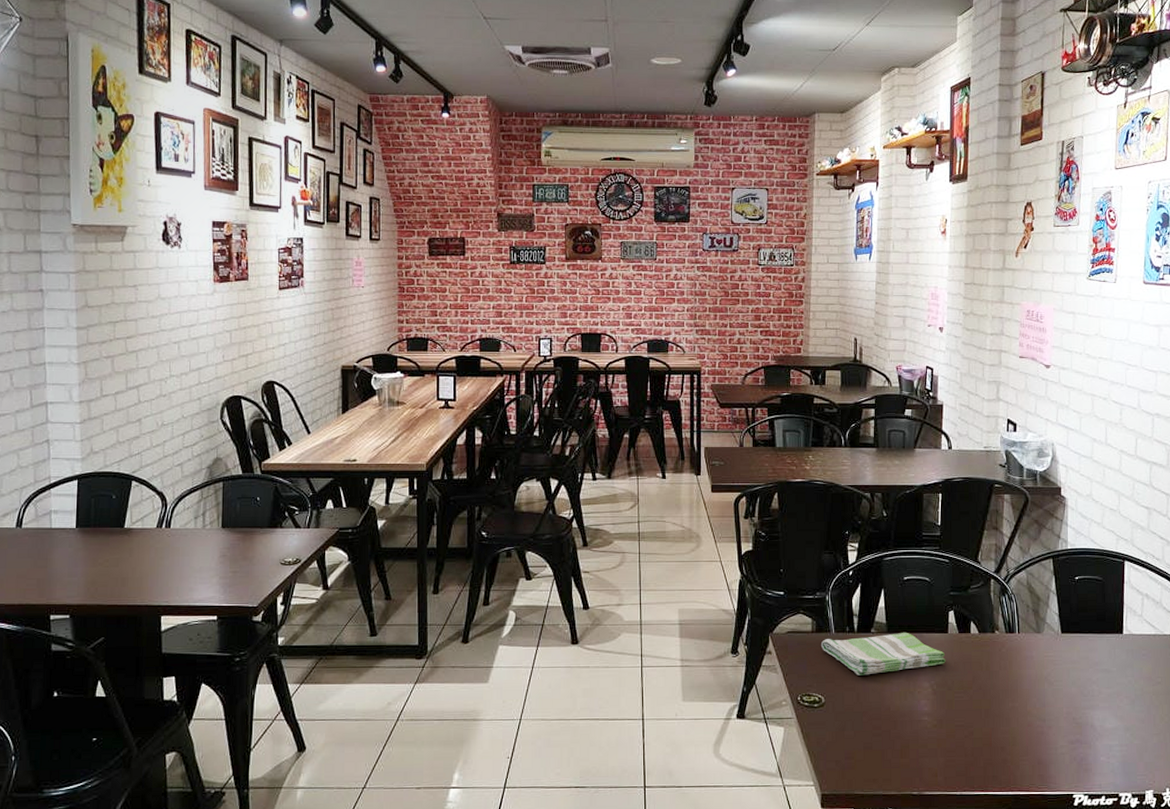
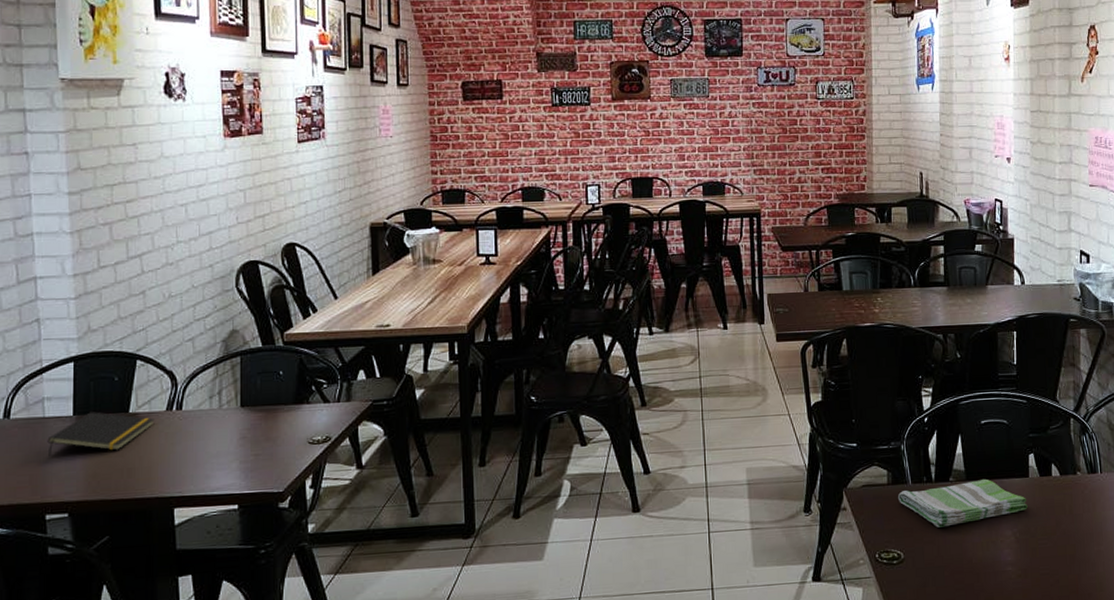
notepad: none [53,525,146,563] -> present [47,412,155,456]

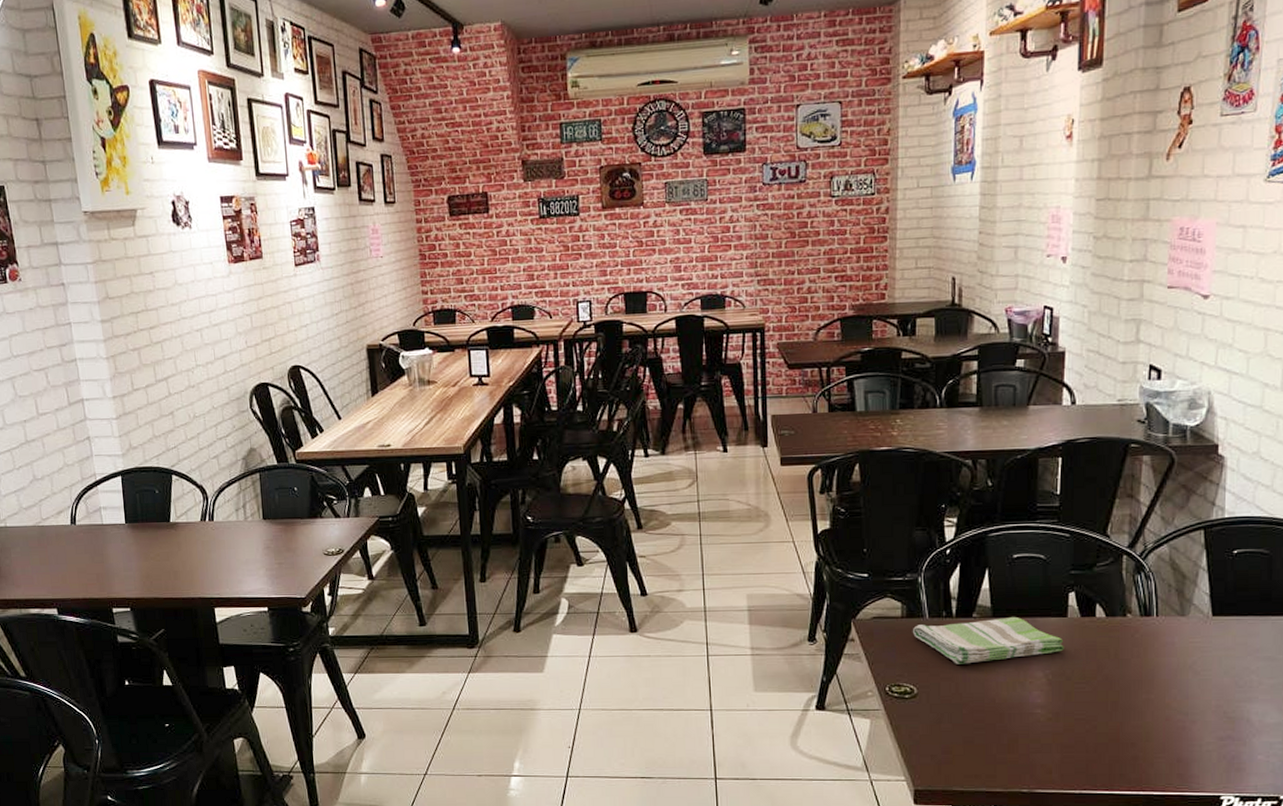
notepad: present [47,412,155,456] -> none [107,520,192,558]

